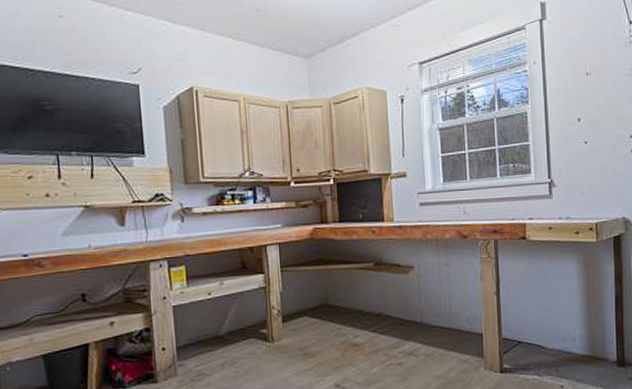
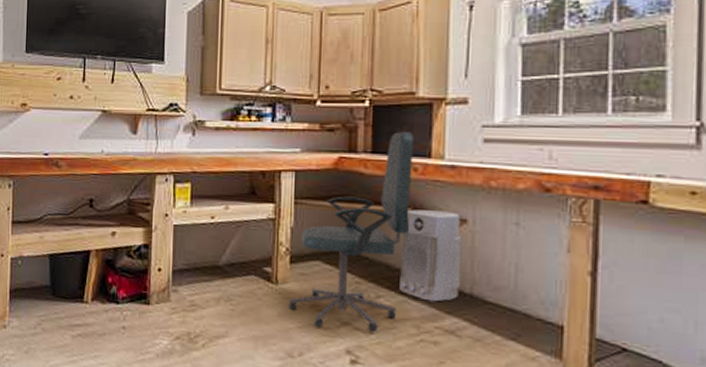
office chair: none [284,202,373,371] -> present [288,132,414,333]
air purifier: none [369,262,414,334] -> present [398,209,462,302]

